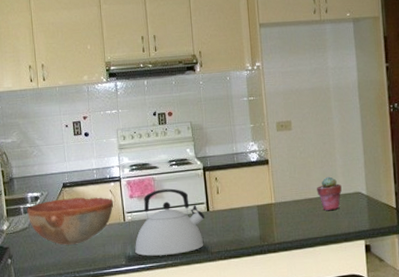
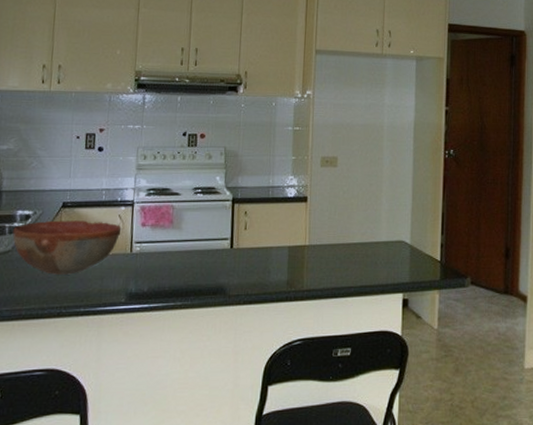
kettle: present [135,188,205,256] -> none [139,219,228,295]
potted succulent: present [317,176,342,211] -> none [357,221,384,258]

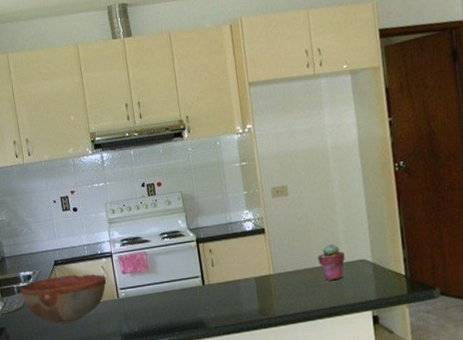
potted succulent: none [357,221,384,258] -> present [318,244,345,281]

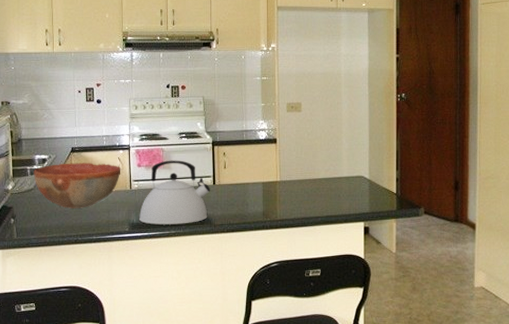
kettle: none [130,262,201,333] -> present [139,160,211,225]
potted succulent: present [318,244,345,281] -> none [322,159,345,191]

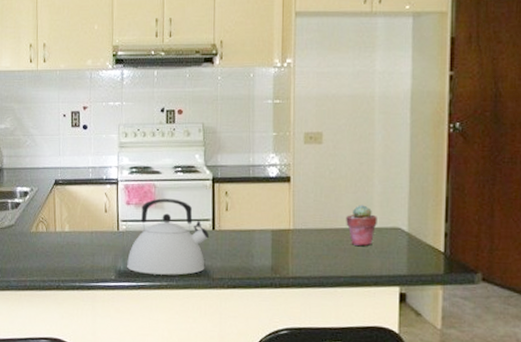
bowl: present [34,163,121,209] -> none [15,197,108,250]
potted succulent: none [322,159,345,191] -> present [346,205,377,246]

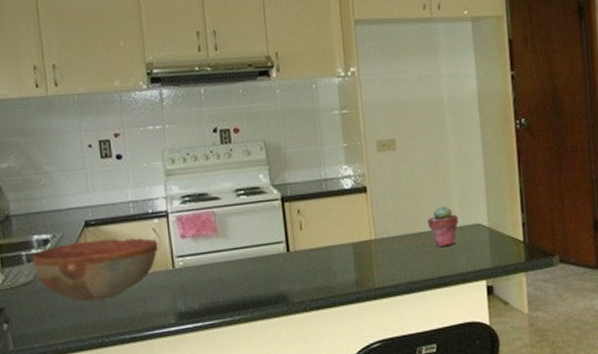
bowl: none [15,197,108,250] -> present [31,238,159,302]
kettle: present [127,198,210,275] -> none [188,224,285,311]

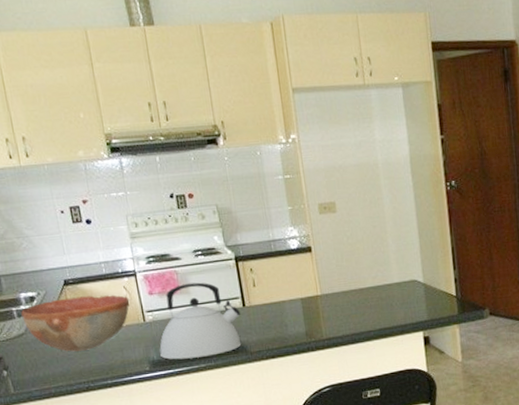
kettle: none [188,224,285,311] -> present [159,282,242,360]
potted succulent: present [427,206,458,247] -> none [368,264,396,301]

